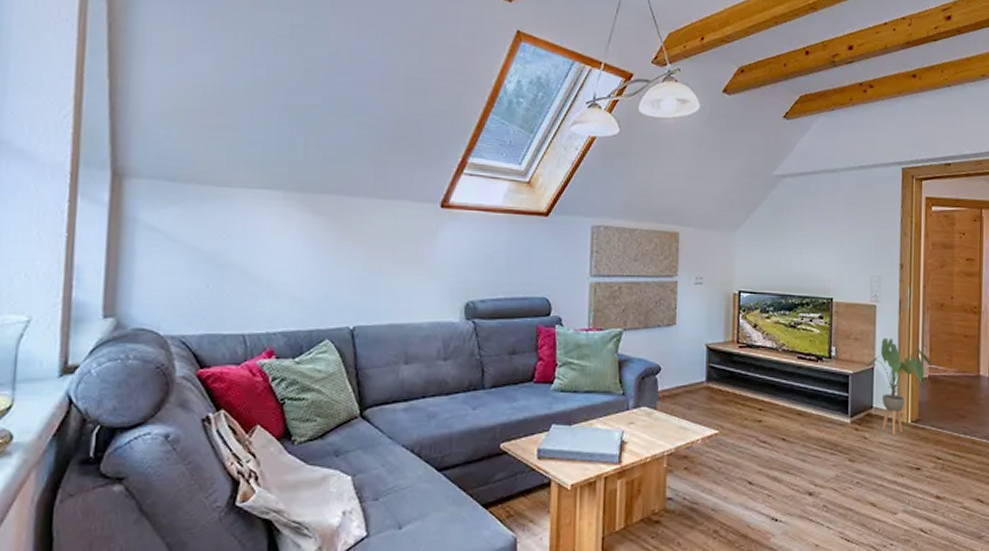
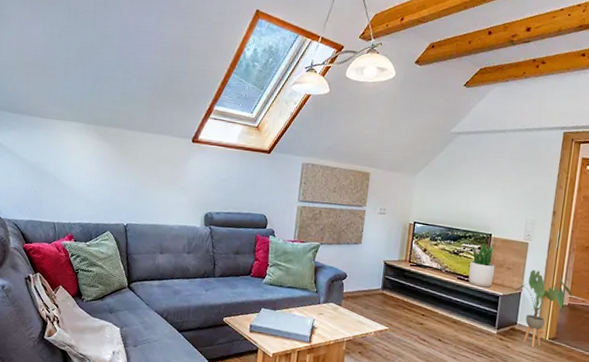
planter: none [810,308,841,366] -> present [468,242,495,288]

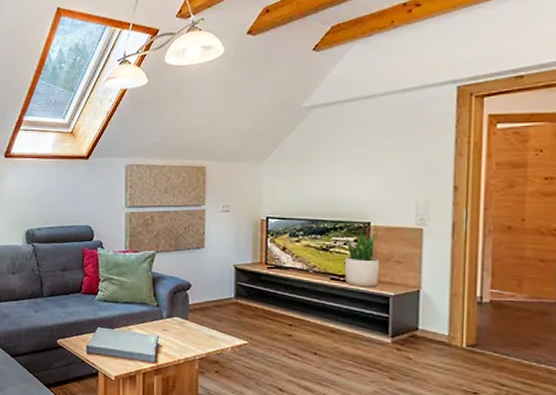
house plant: present [514,269,573,348] -> none [410,261,496,358]

